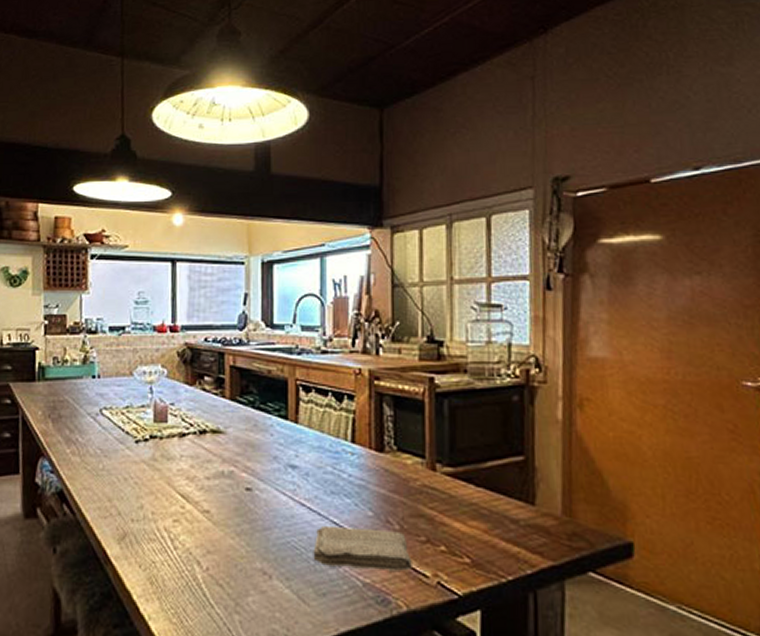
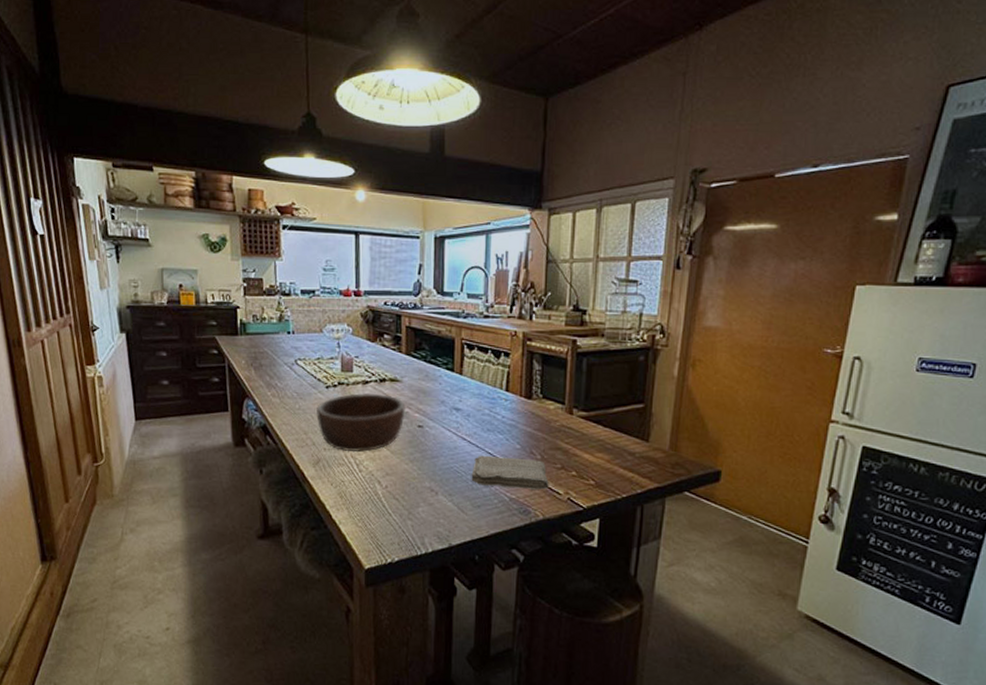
wooden bowl: none [123,447,230,524] -> present [316,392,406,453]

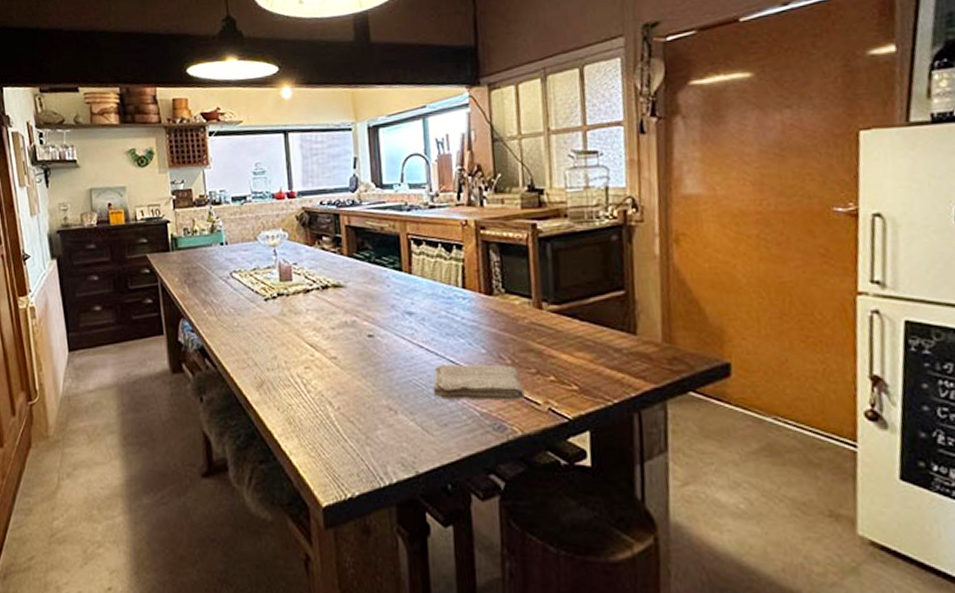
wooden bowl: present [316,392,406,453] -> none [256,302,353,371]

